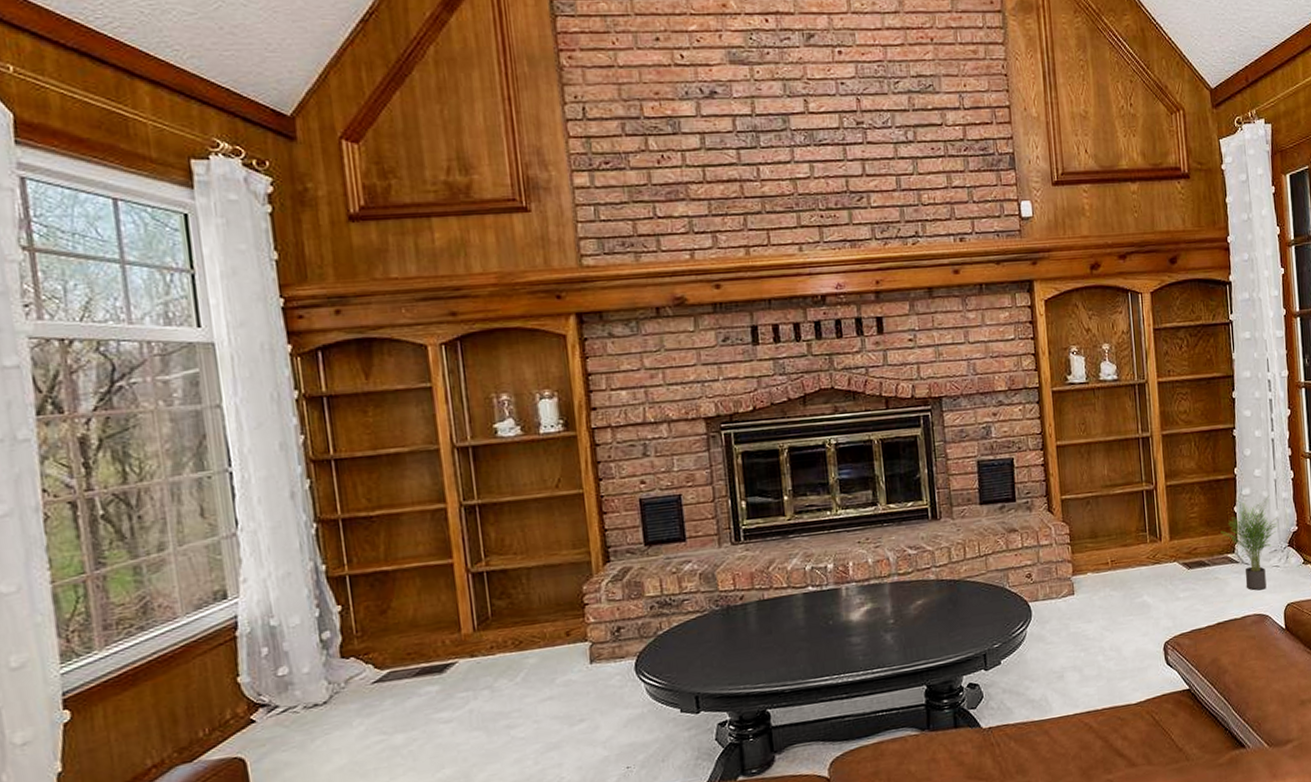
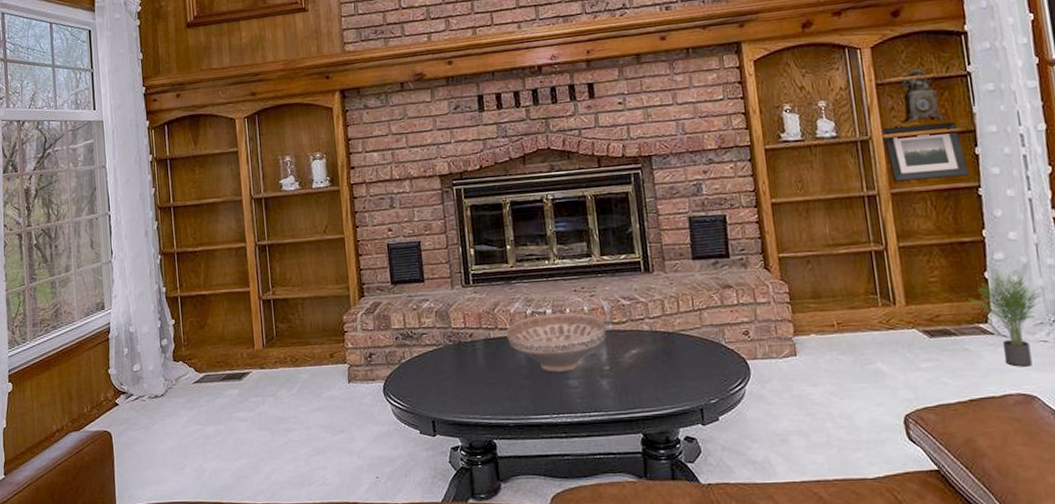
decorative bowl: none [782,566,892,631] -> present [506,312,607,372]
picture frame: none [1156,367,1227,424] -> present [881,121,970,182]
clock: none [1173,315,1212,368] -> present [899,68,947,124]

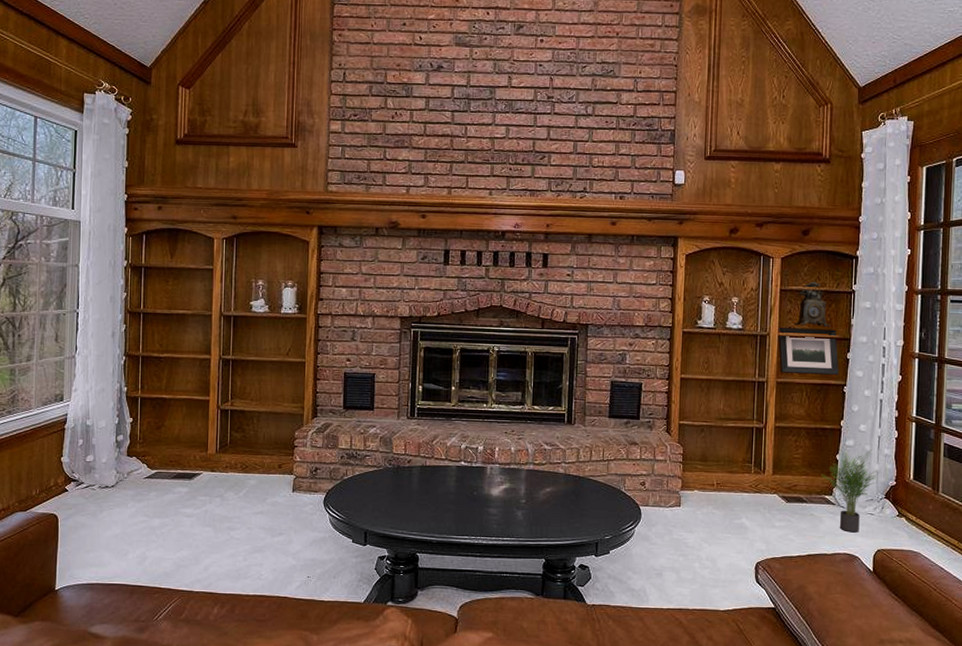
decorative bowl: present [506,312,607,372] -> none [440,450,528,501]

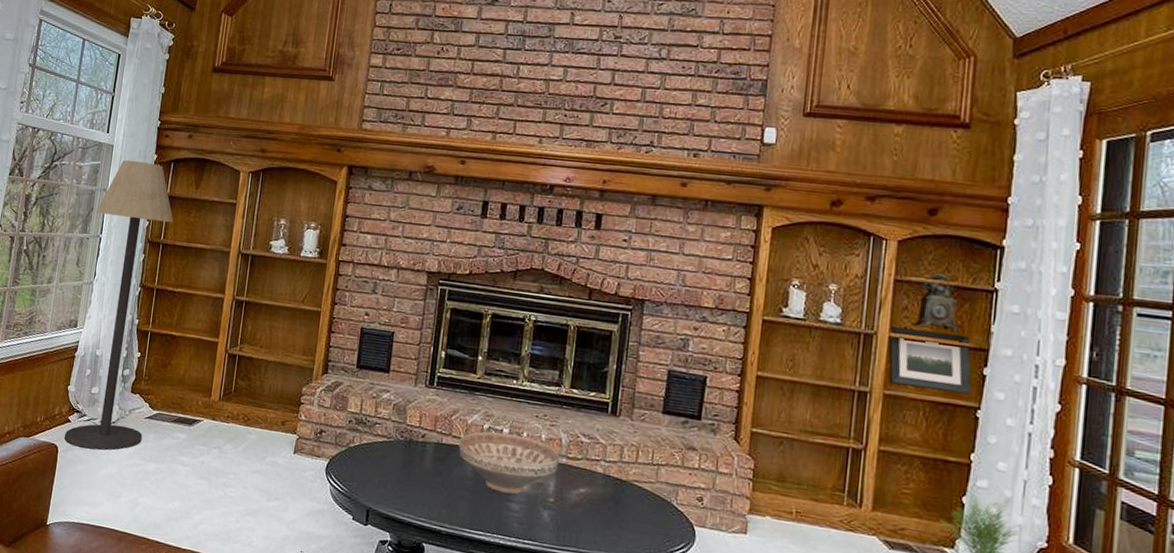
floor lamp: none [63,234,152,514] -> present [64,159,174,450]
decorative bowl: none [440,450,528,501] -> present [458,431,560,495]

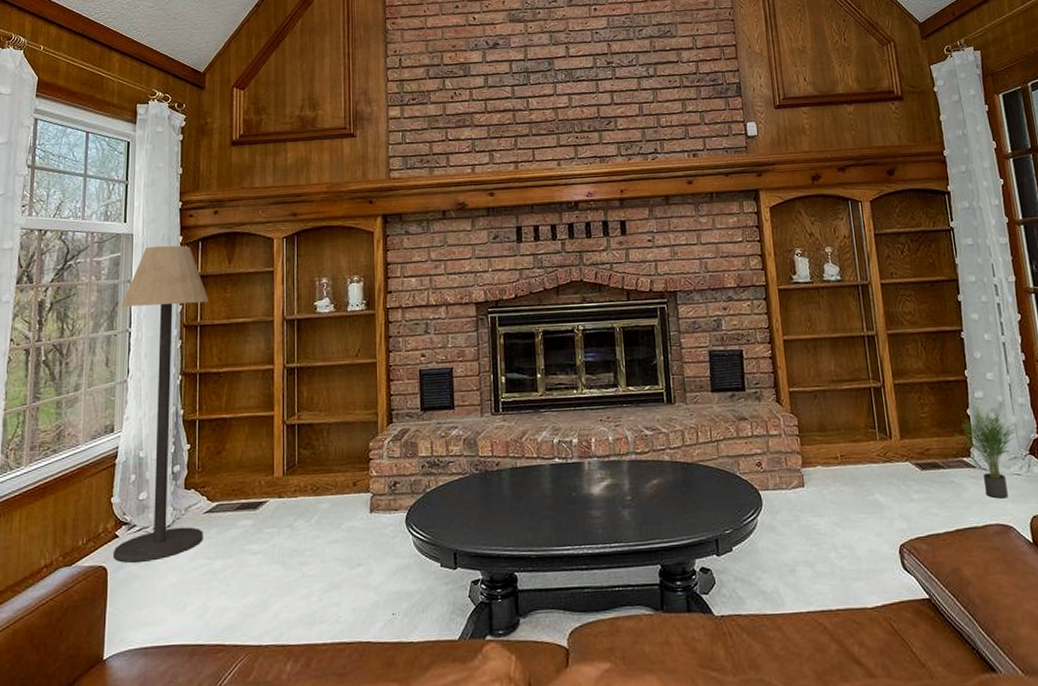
decorative bowl: present [458,431,560,495] -> none [532,442,630,502]
picture frame: present [888,326,972,395] -> none [879,271,953,324]
clock: present [912,272,962,332] -> none [894,222,934,271]

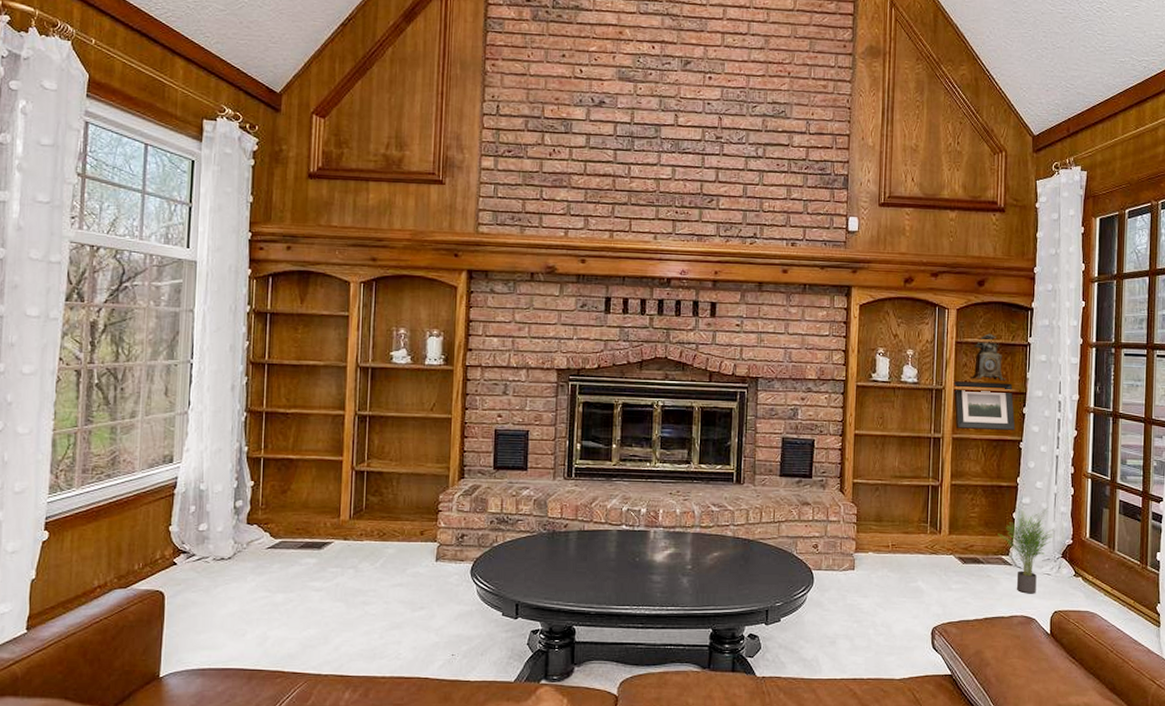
floor lamp: present [112,245,209,563] -> none [170,276,279,590]
picture frame: none [879,271,953,324] -> present [953,381,1016,431]
clock: none [894,222,934,271] -> present [970,333,1006,381]

